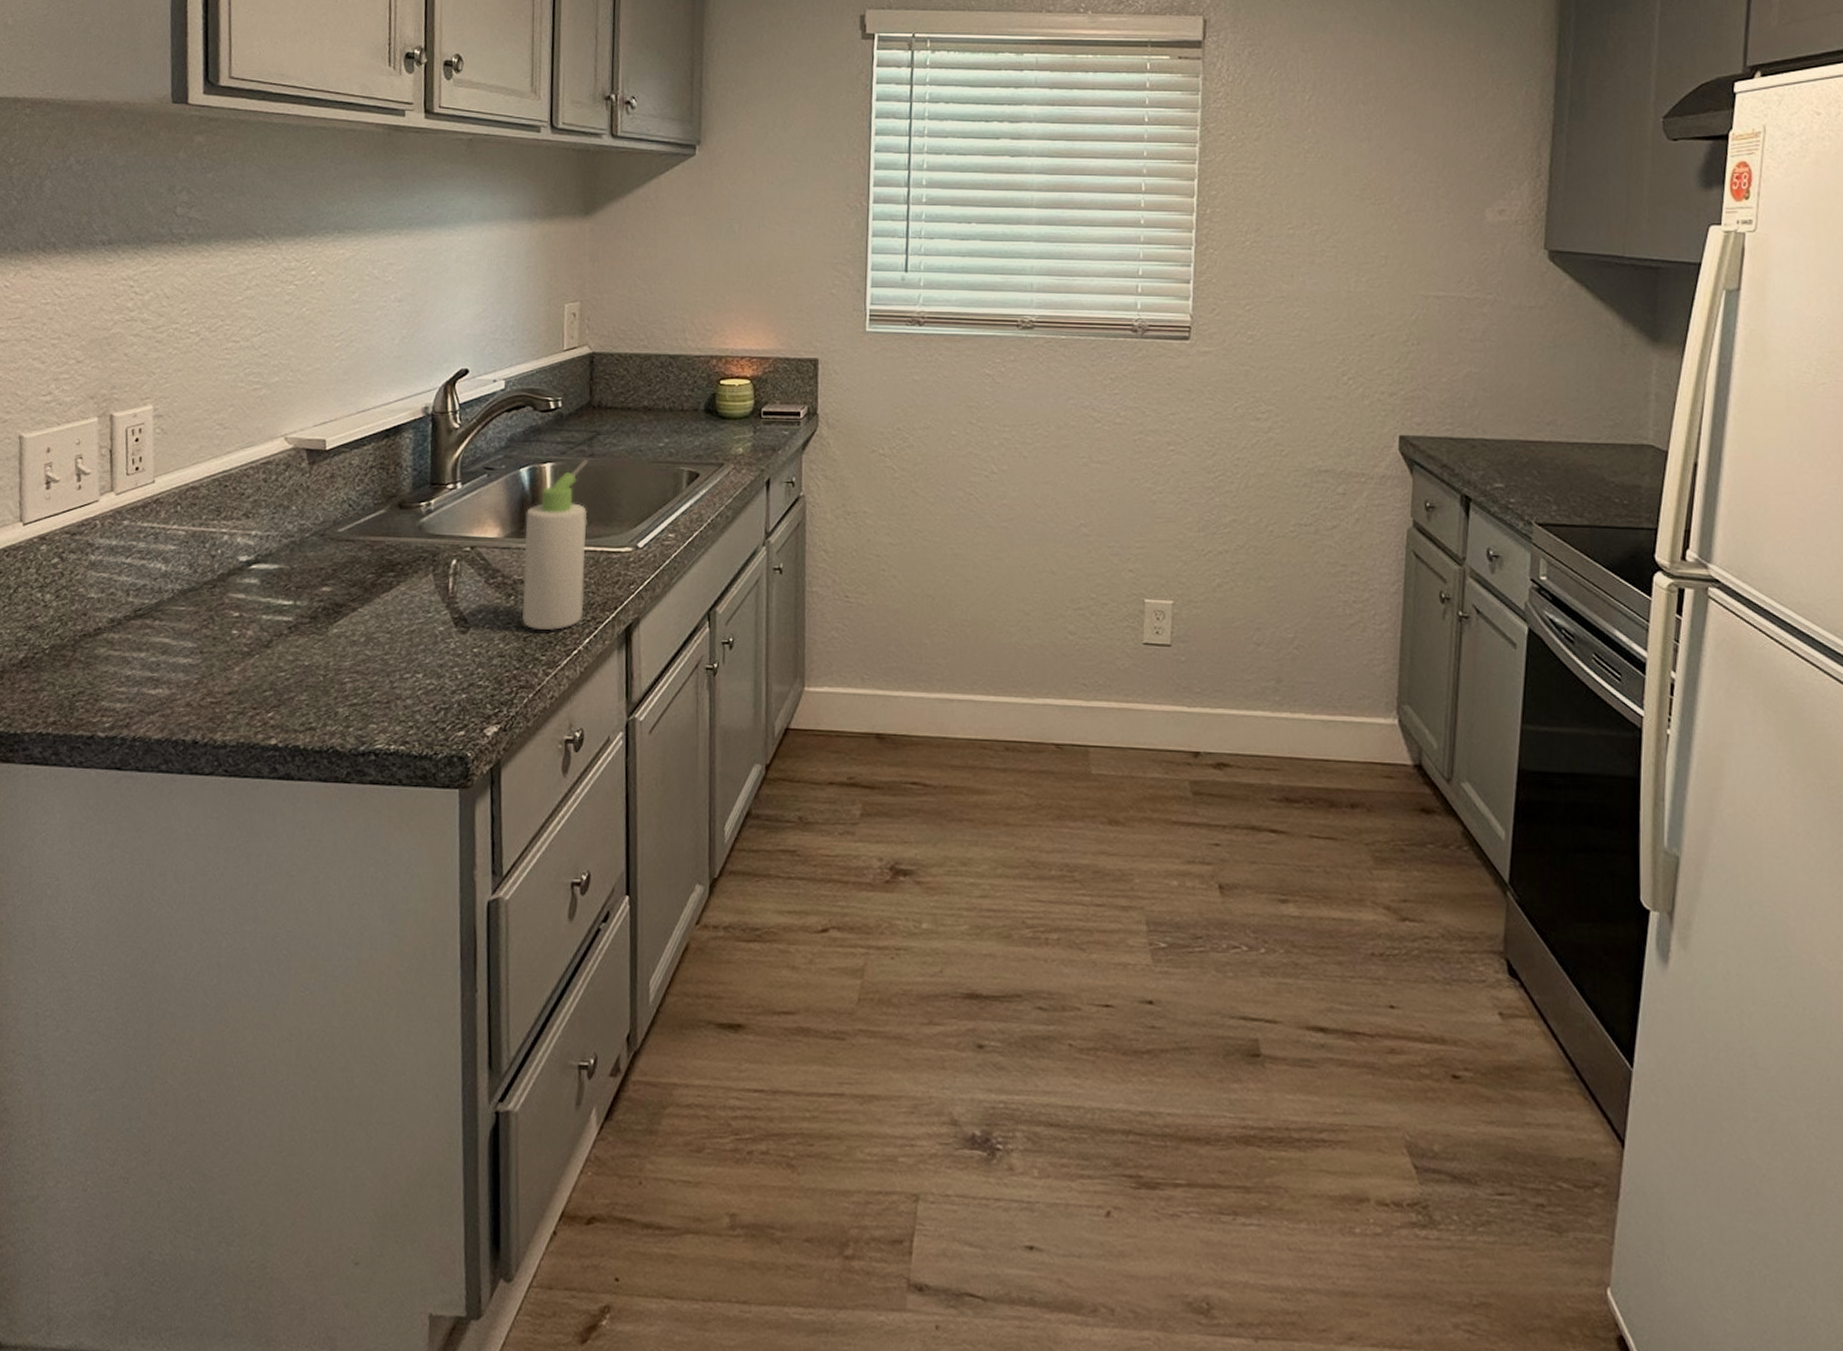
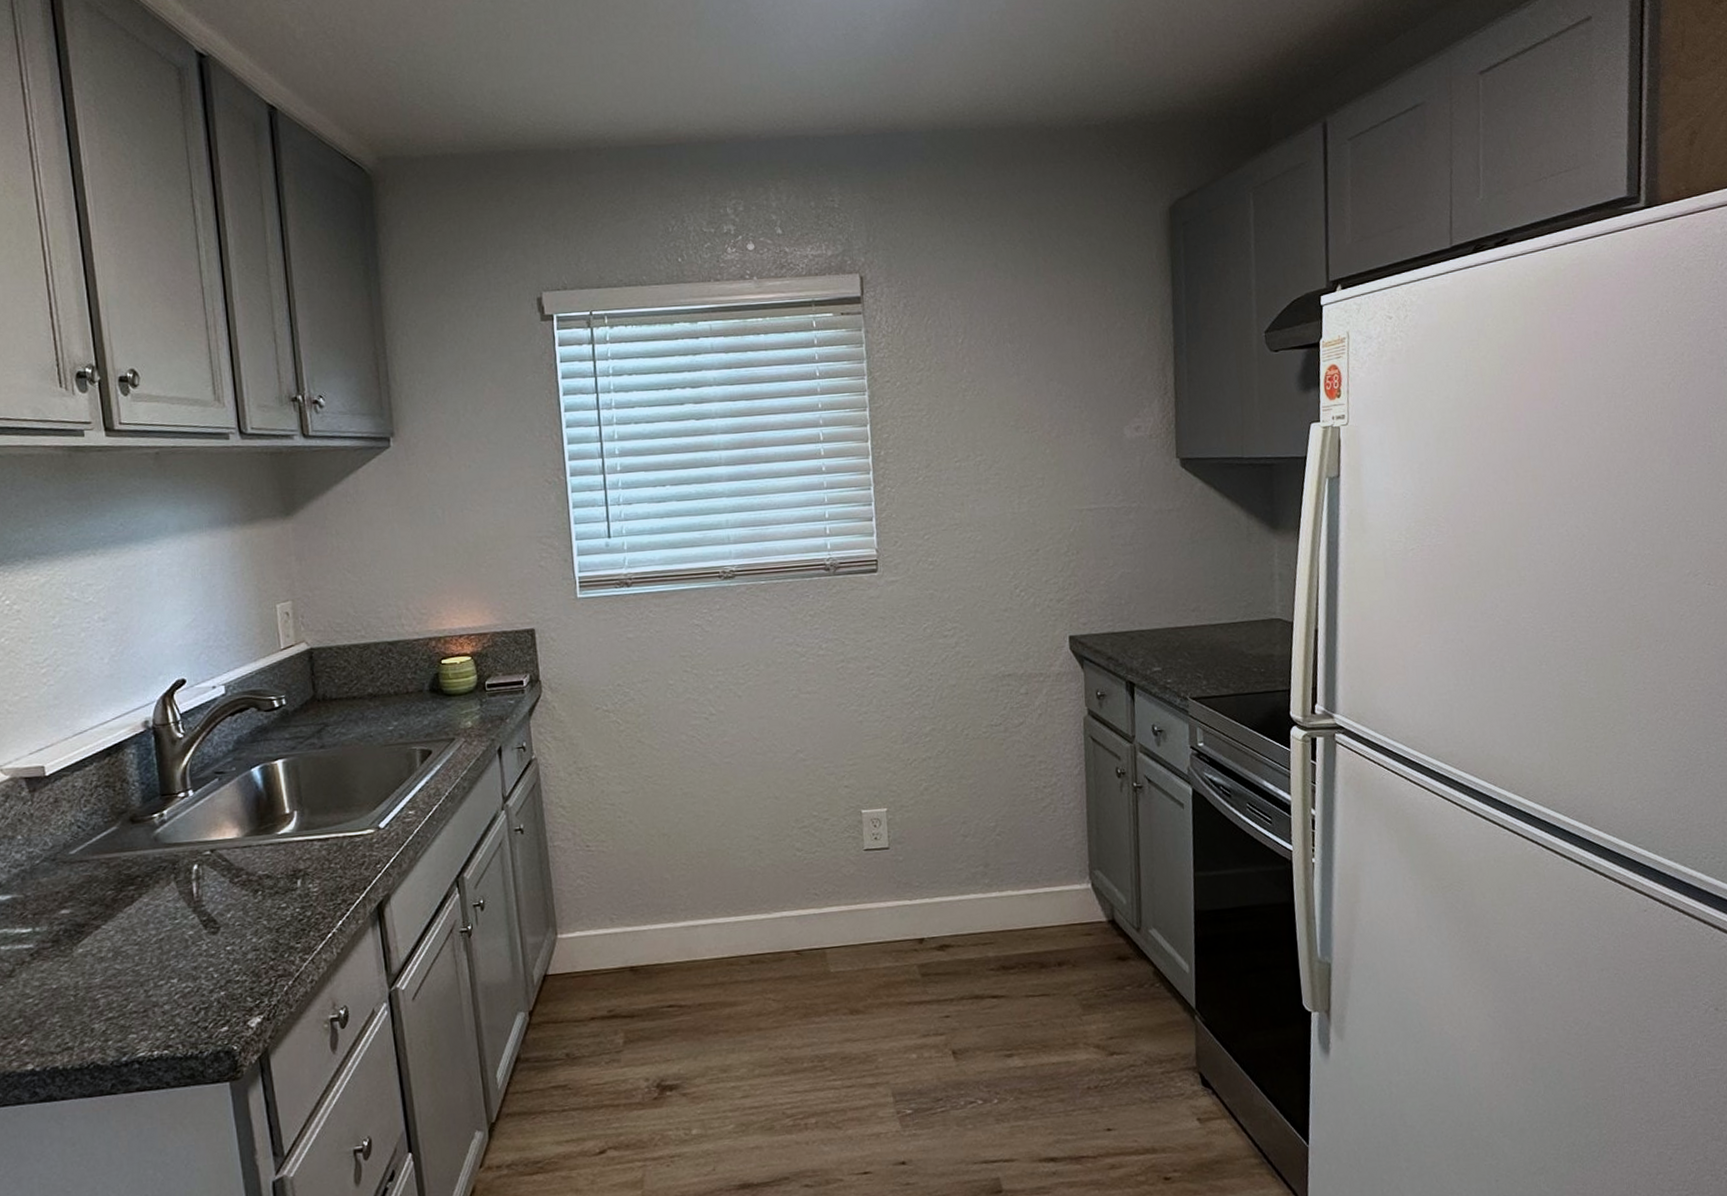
bottle: present [522,459,588,631] -> none [263,751,334,920]

